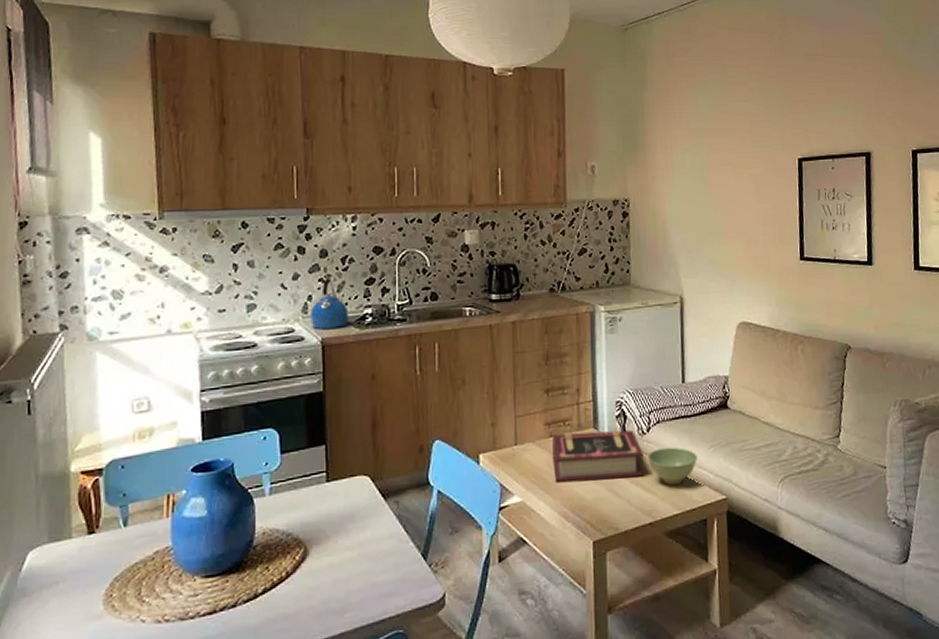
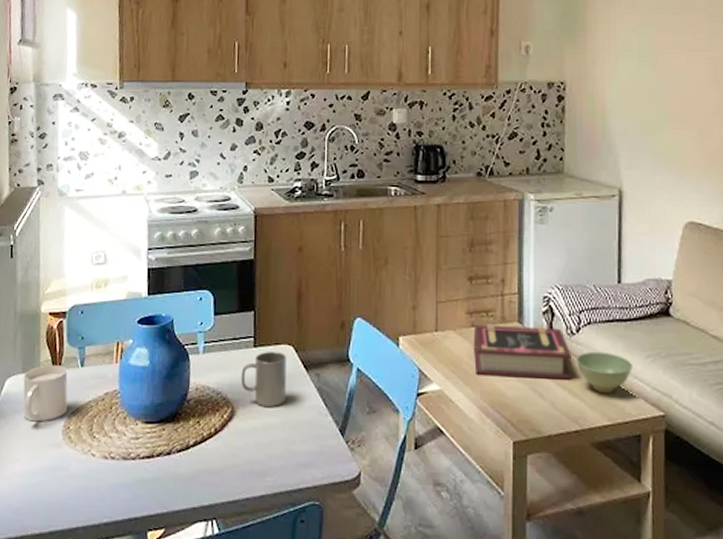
mug: none [50,528,110,596] -> present [23,365,68,422]
kettle: present [311,279,349,330] -> none [245,151,280,200]
cup: none [313,483,365,543] -> present [240,351,287,408]

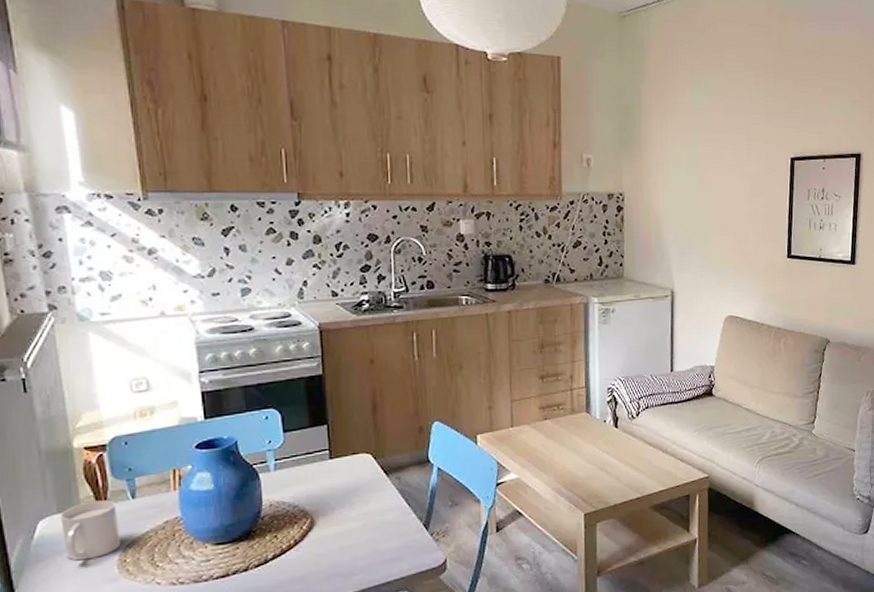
cup: present [240,351,287,408] -> none [318,460,368,514]
book: present [473,324,572,380] -> none [546,413,633,461]
bowl: present [576,351,634,394] -> none [636,430,684,465]

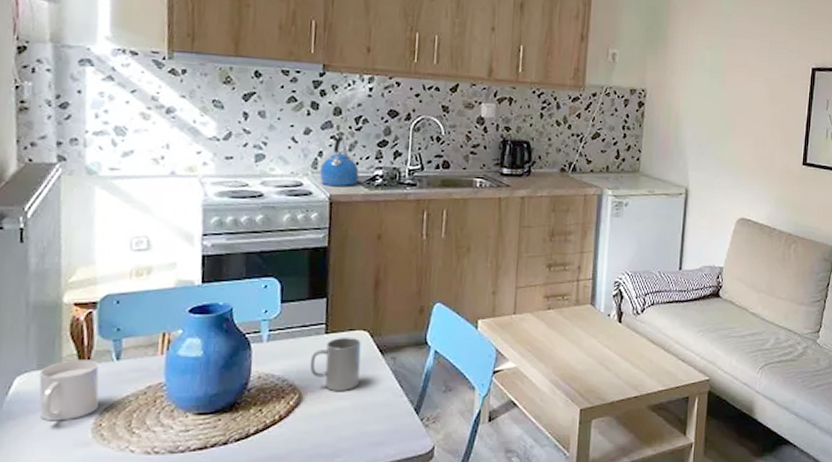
kettle: none [307,265,346,315] -> present [320,137,359,187]
cup: none [318,460,368,514] -> present [309,337,361,392]

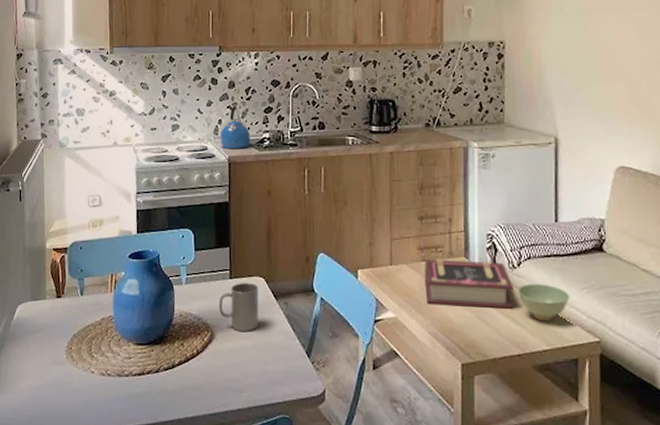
mug: present [38,360,100,421] -> none [32,294,71,343]
book: none [548,307,636,353] -> present [424,259,514,309]
bowl: none [639,328,687,364] -> present [518,283,571,322]

